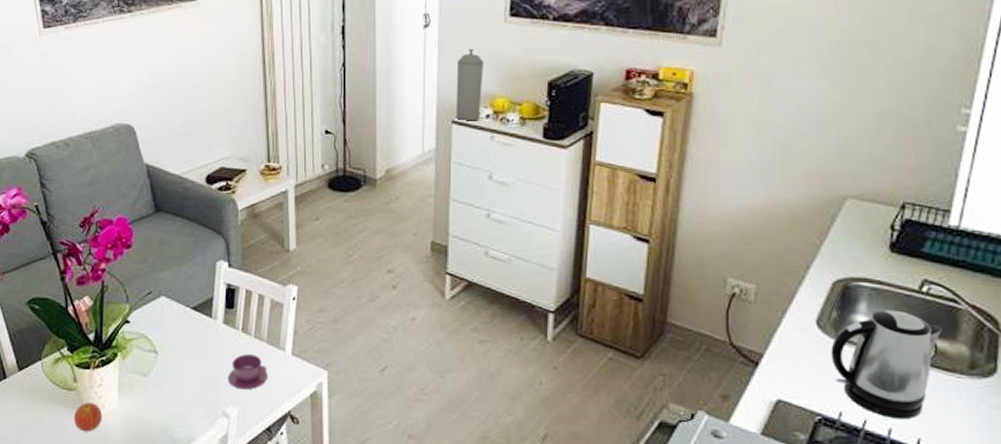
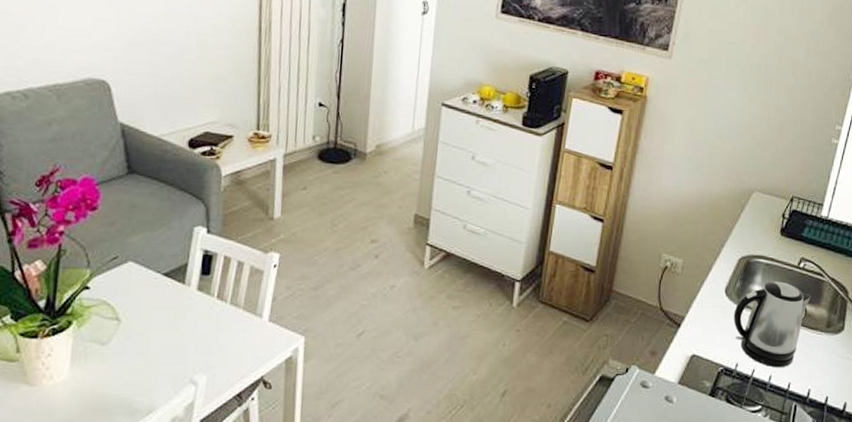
fruit: present [73,403,102,432] -> none [13,374,49,406]
teacup: present [228,354,267,390] -> none [198,321,242,357]
canister: present [456,48,485,121] -> none [446,38,476,106]

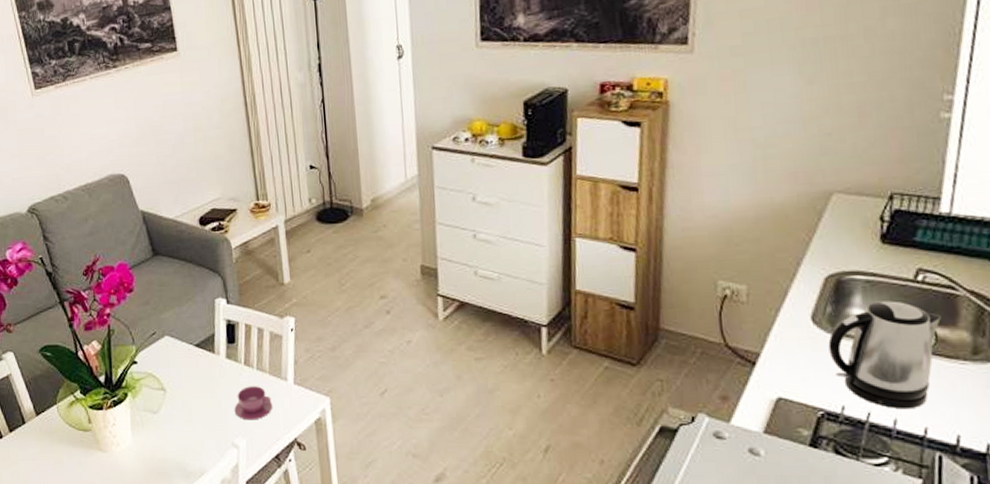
teacup: none [198,321,242,357] -> present [234,386,272,420]

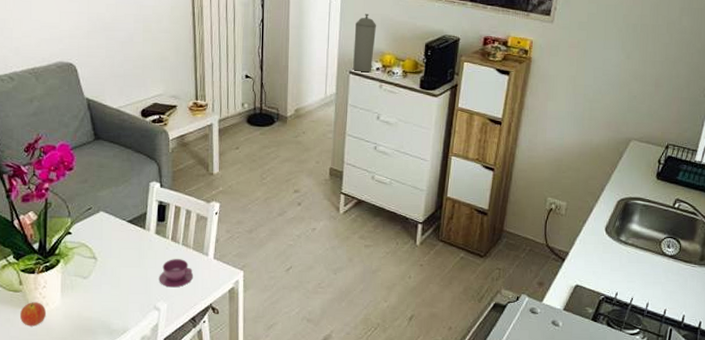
fruit: none [91,442,118,470] -> present [19,302,46,327]
canister: none [433,75,460,147] -> present [353,13,377,73]
kettle: present [828,300,941,410] -> none [613,220,685,297]

